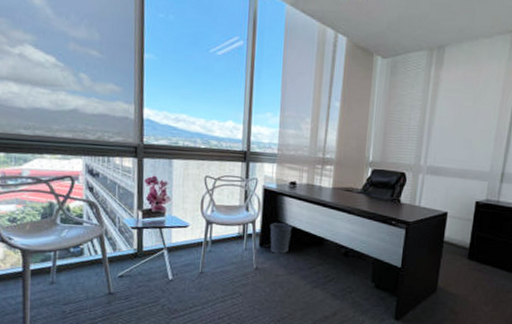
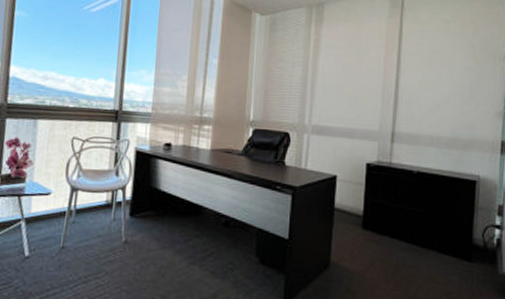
wastebasket: present [270,223,293,254] -> none [141,189,167,225]

